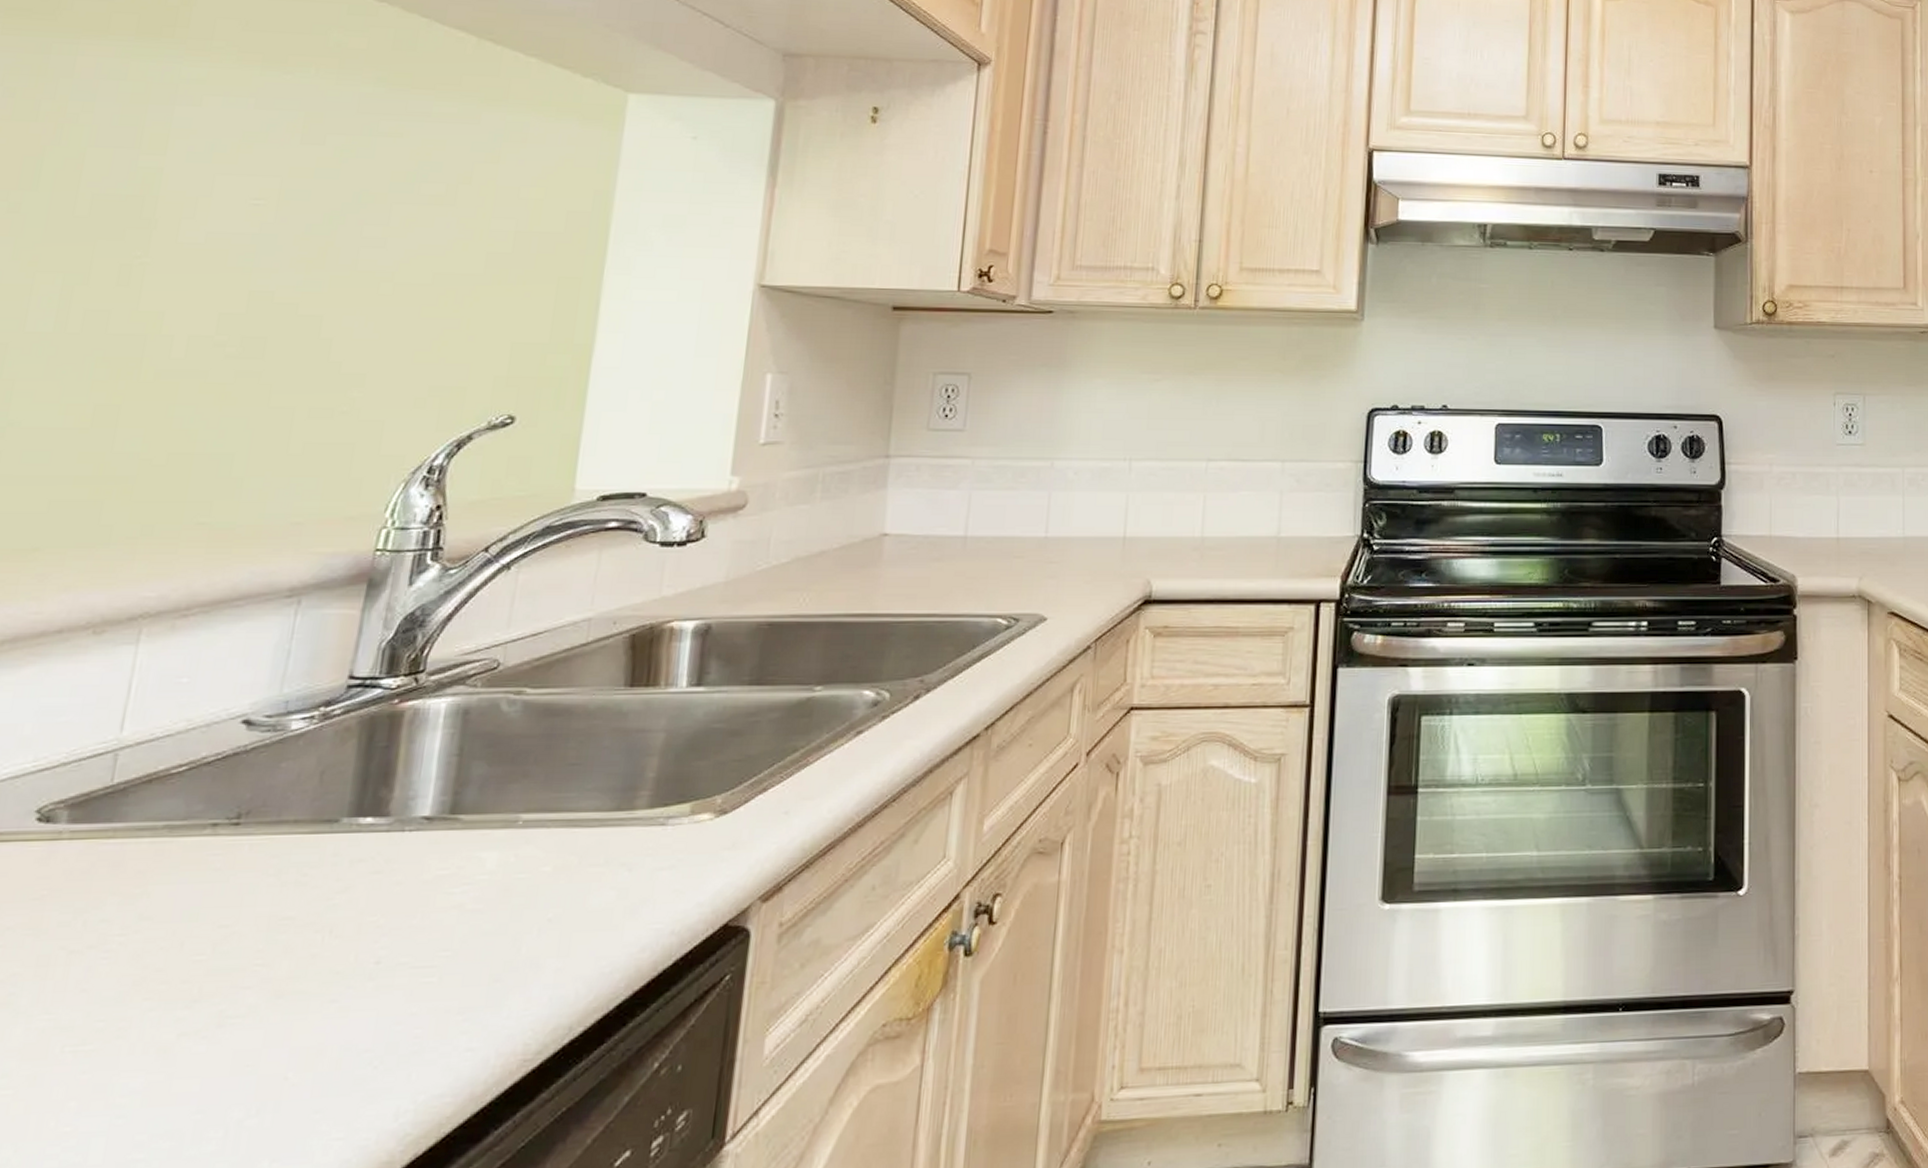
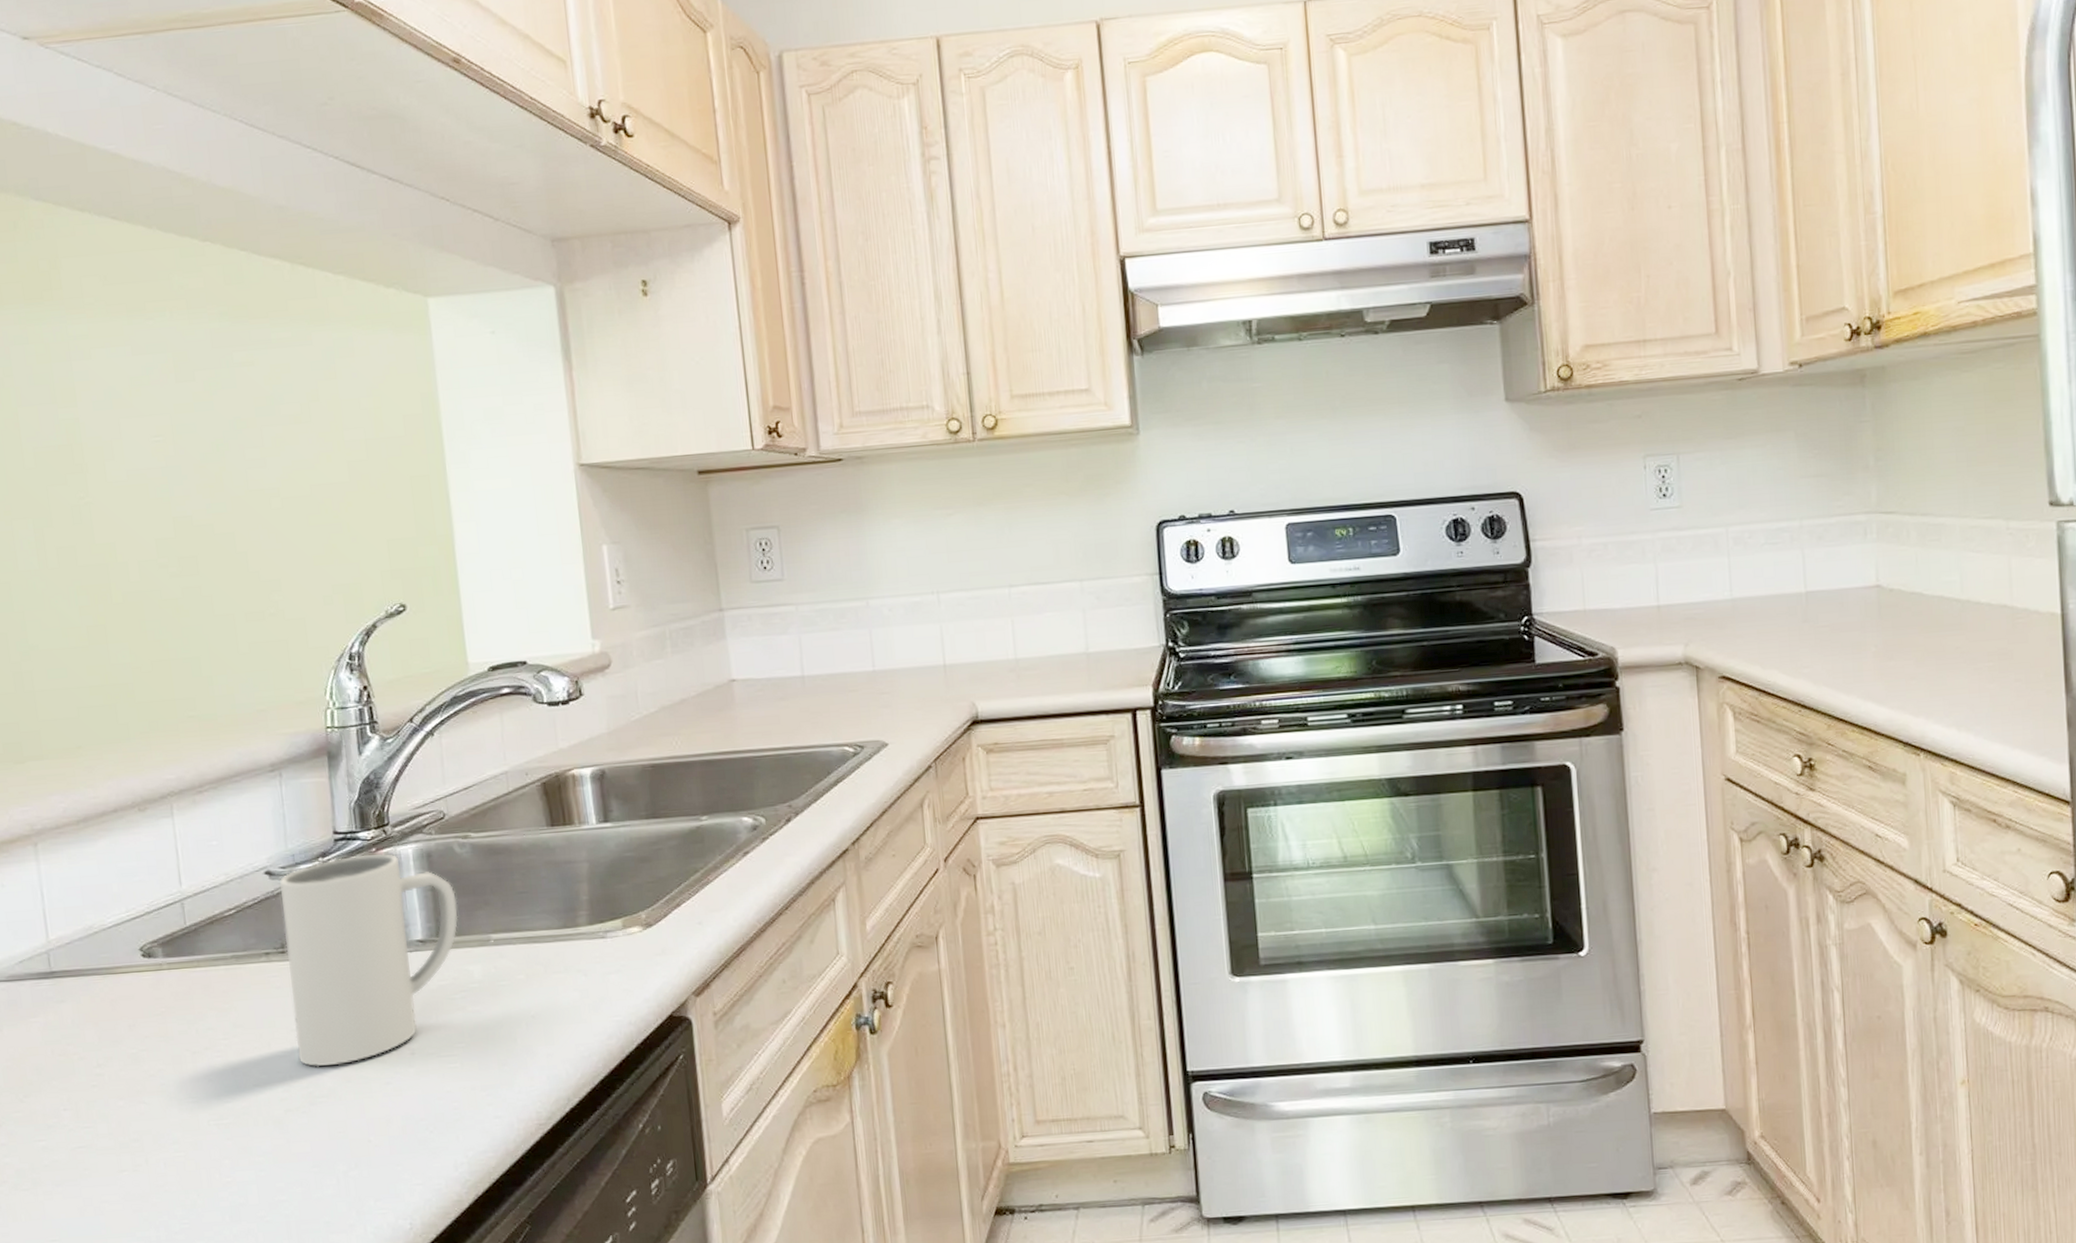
mug: none [219,706,489,977] -> present [280,853,458,1067]

